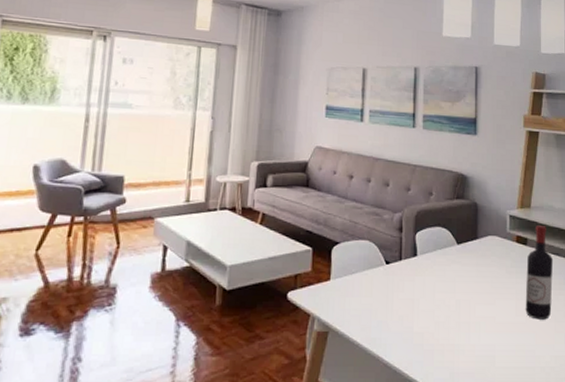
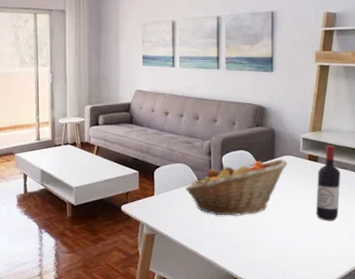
fruit basket: none [369,239,492,311] -> present [185,159,287,217]

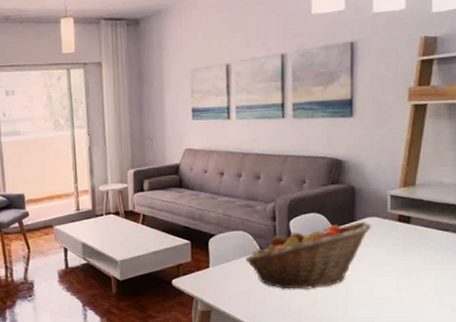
wine bottle: present [316,145,341,221] -> none [407,203,441,294]

